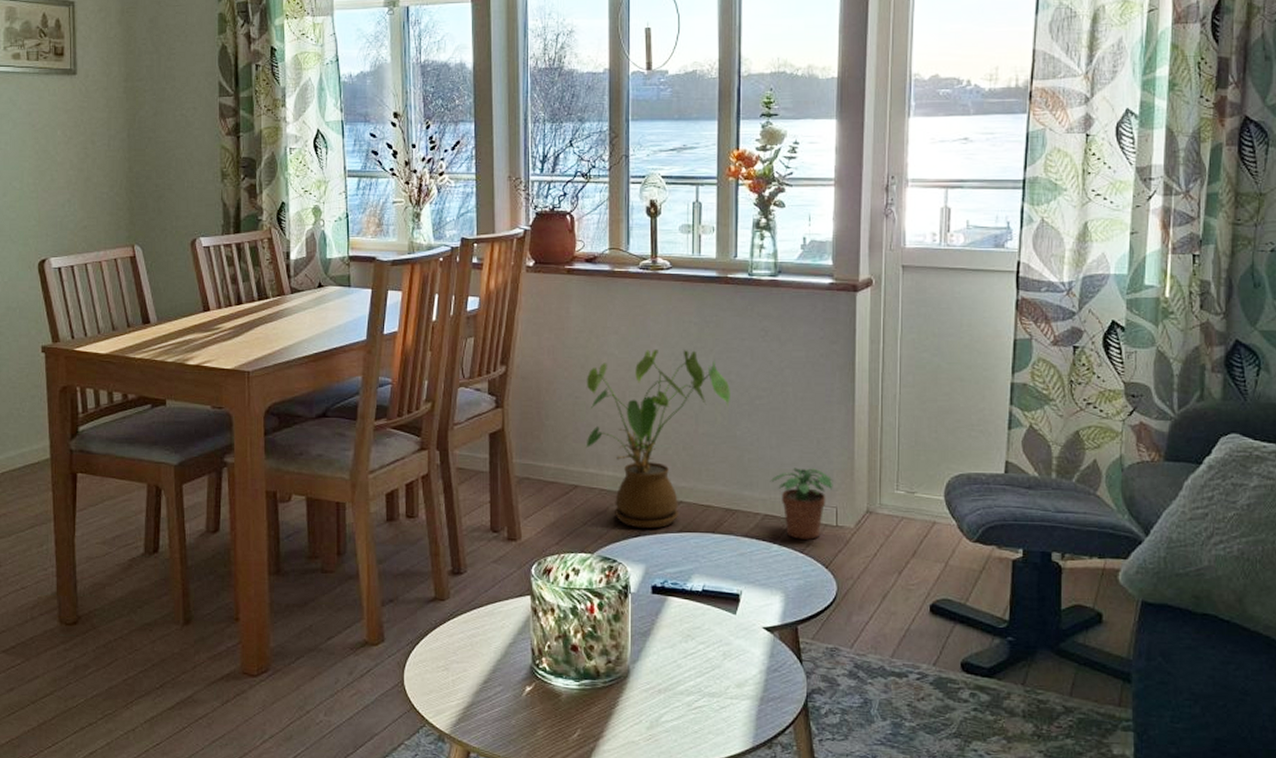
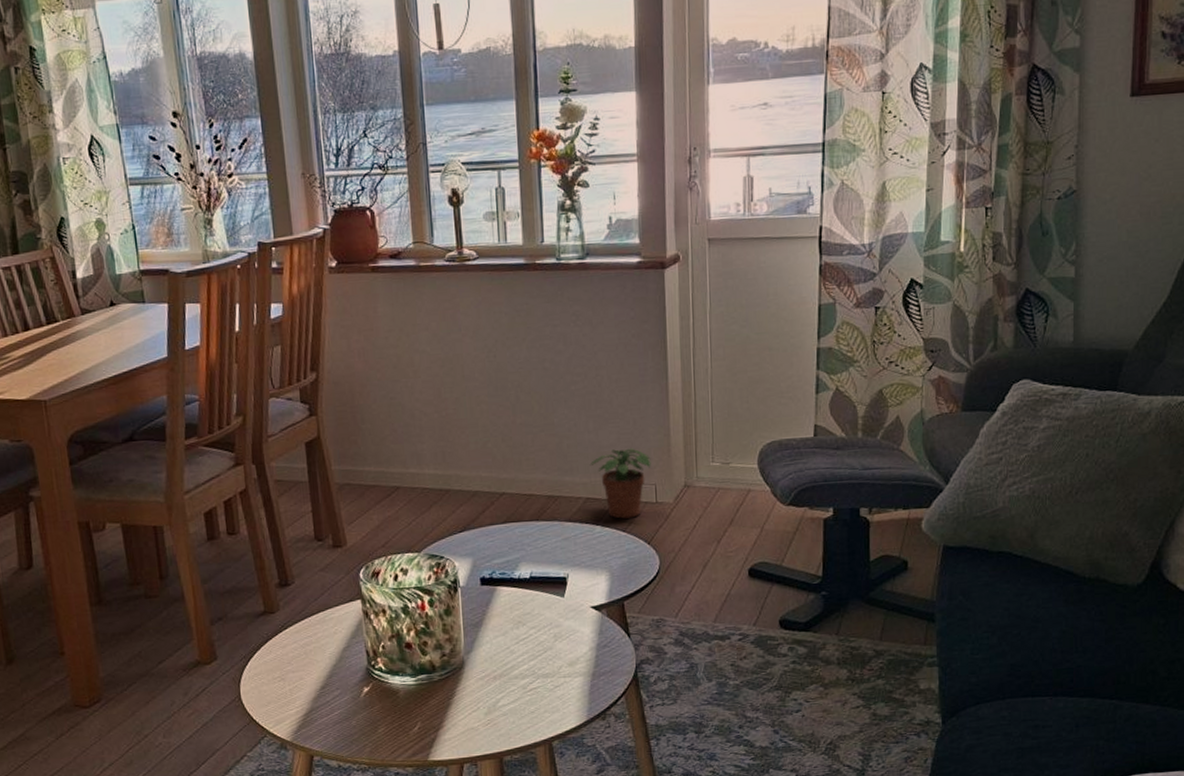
house plant: present [586,350,730,529] -> none [399,341,546,523]

